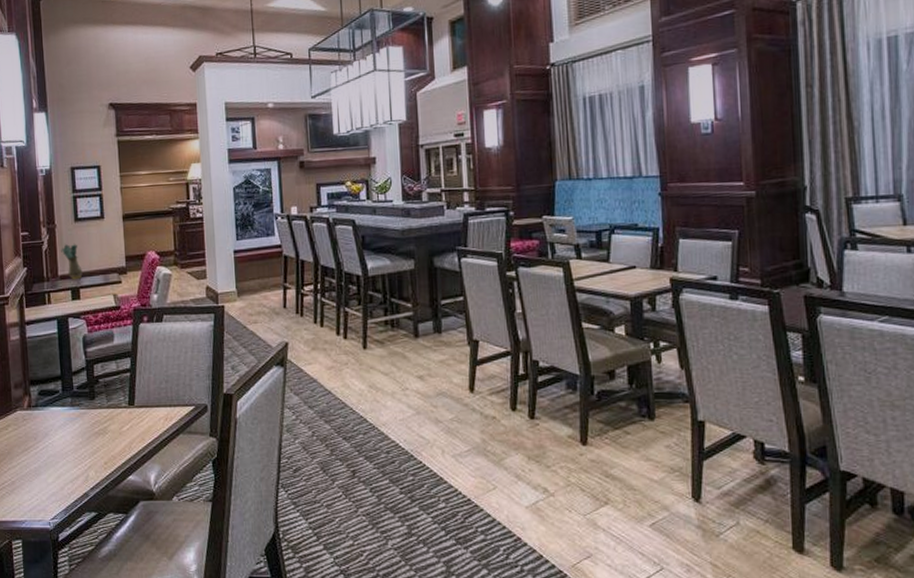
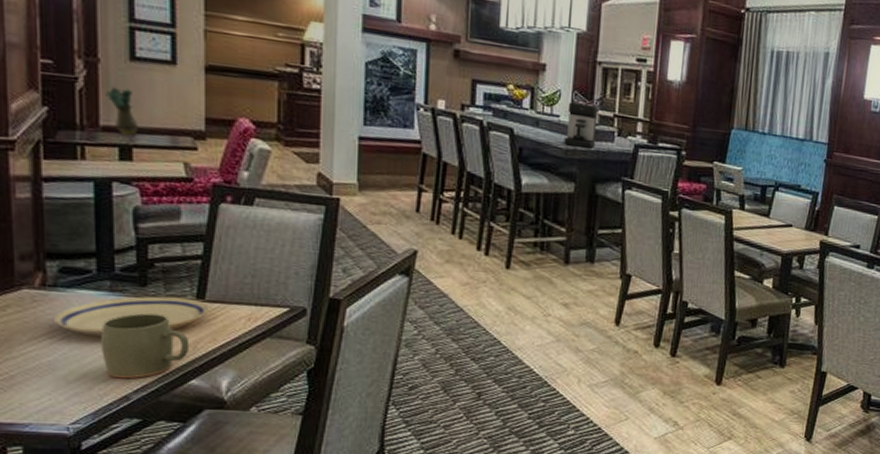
plate: none [36,406,138,445] -> present [53,296,209,337]
mug: none [66,422,126,479] -> present [100,313,190,379]
coffee maker: none [399,184,428,226] -> present [564,102,598,149]

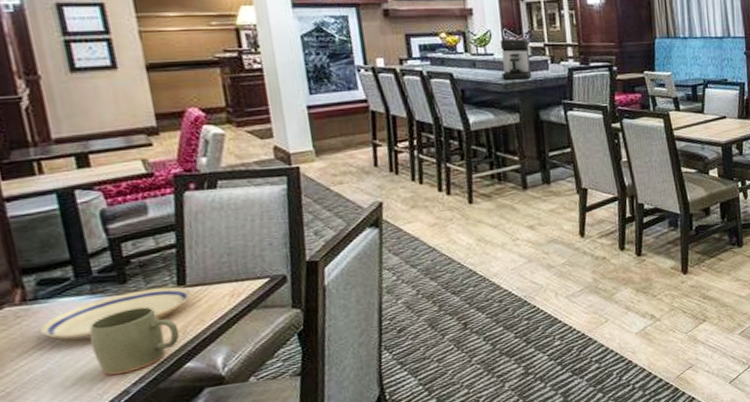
vase: present [105,85,138,136] -> none [52,99,91,144]

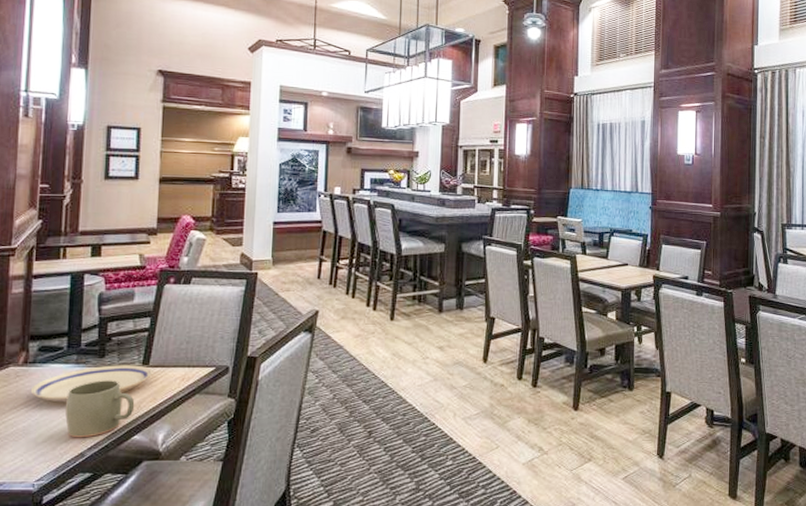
coffee maker: present [500,38,532,80] -> none [434,179,461,216]

